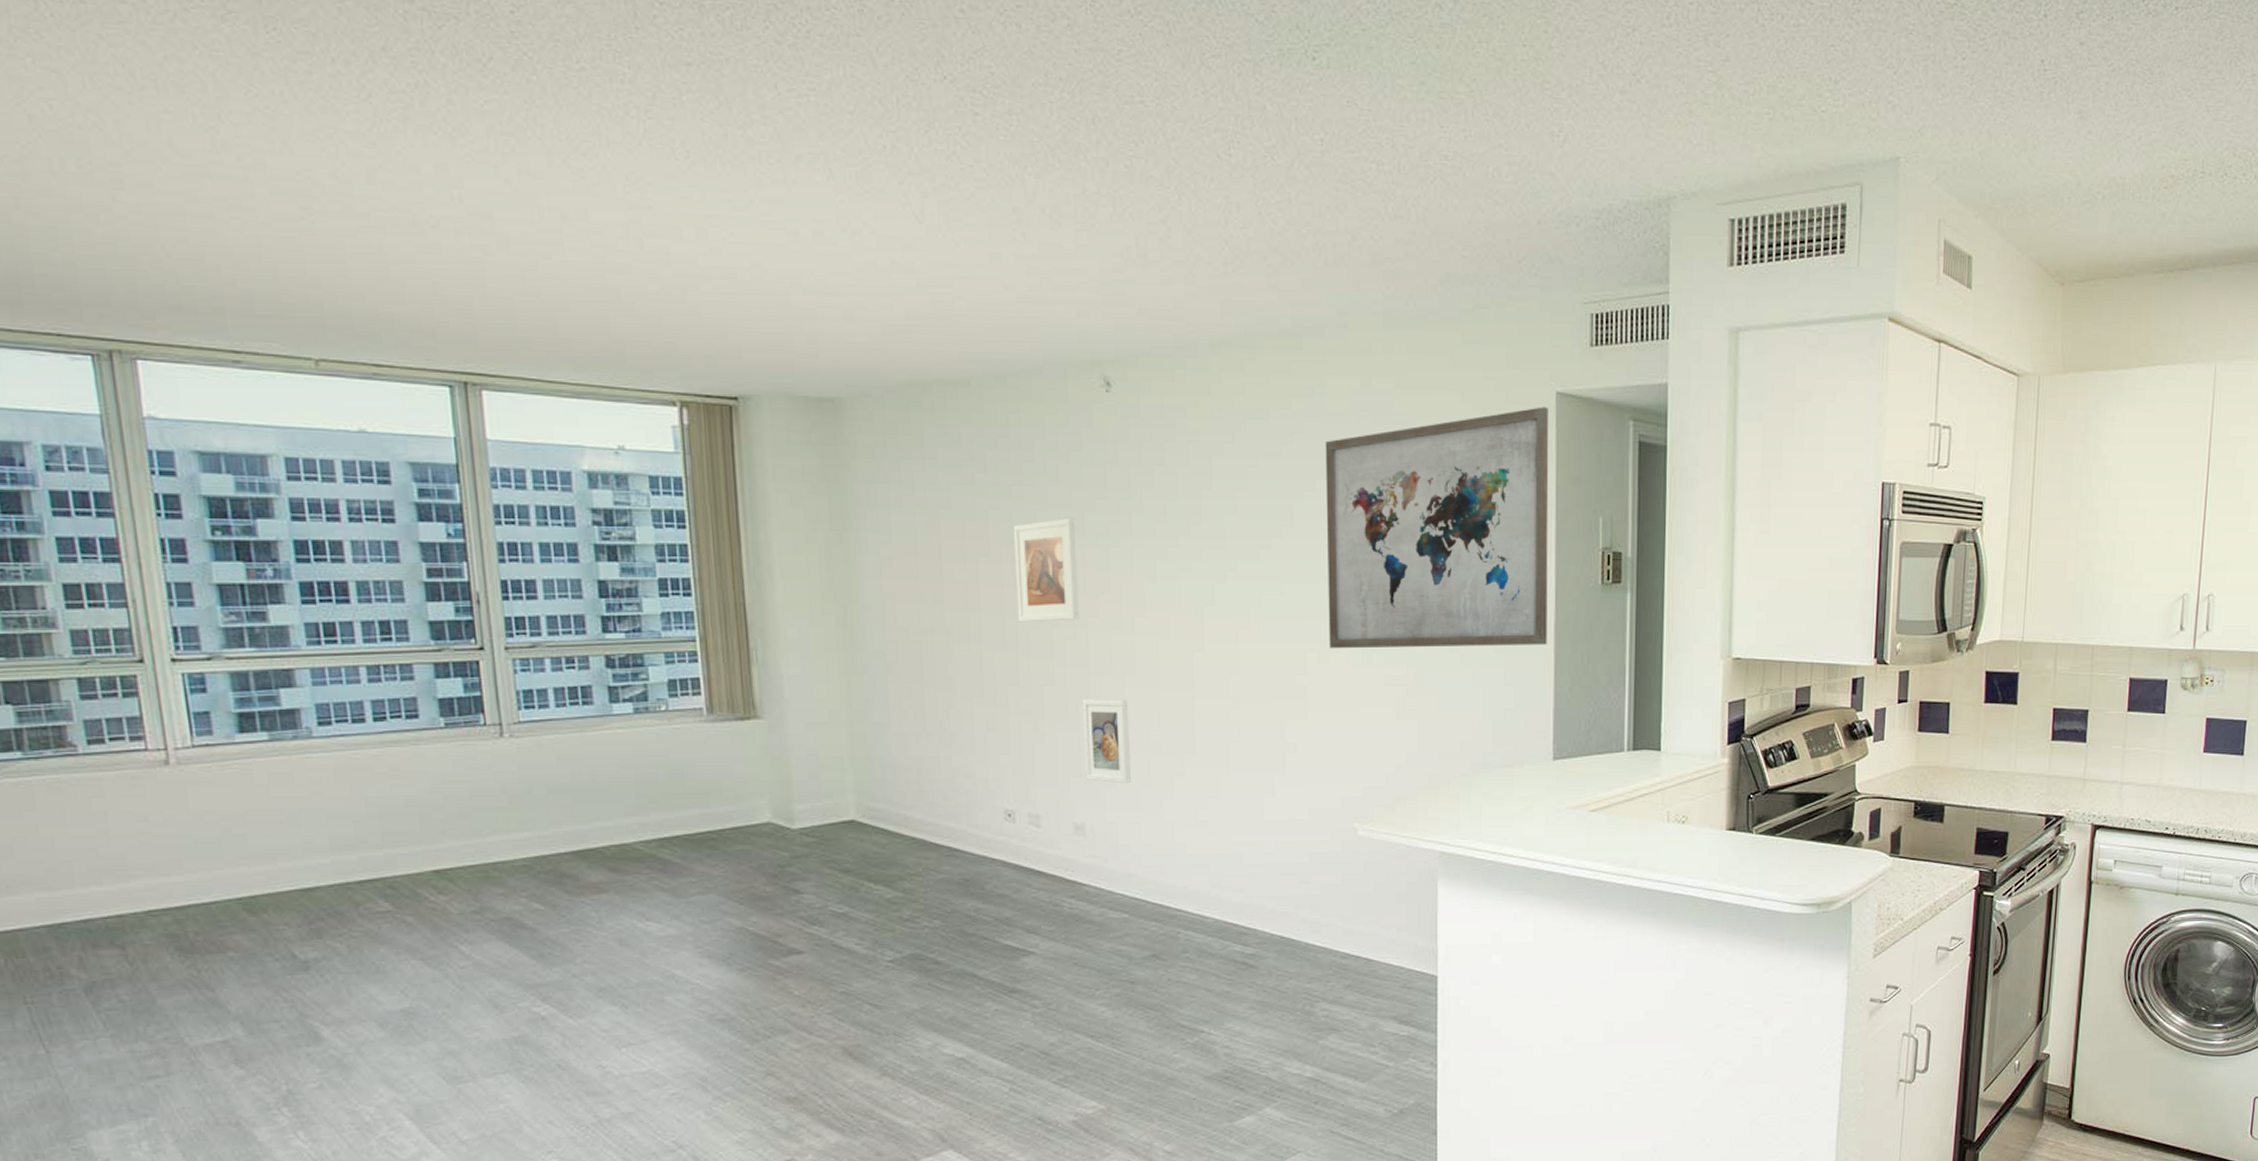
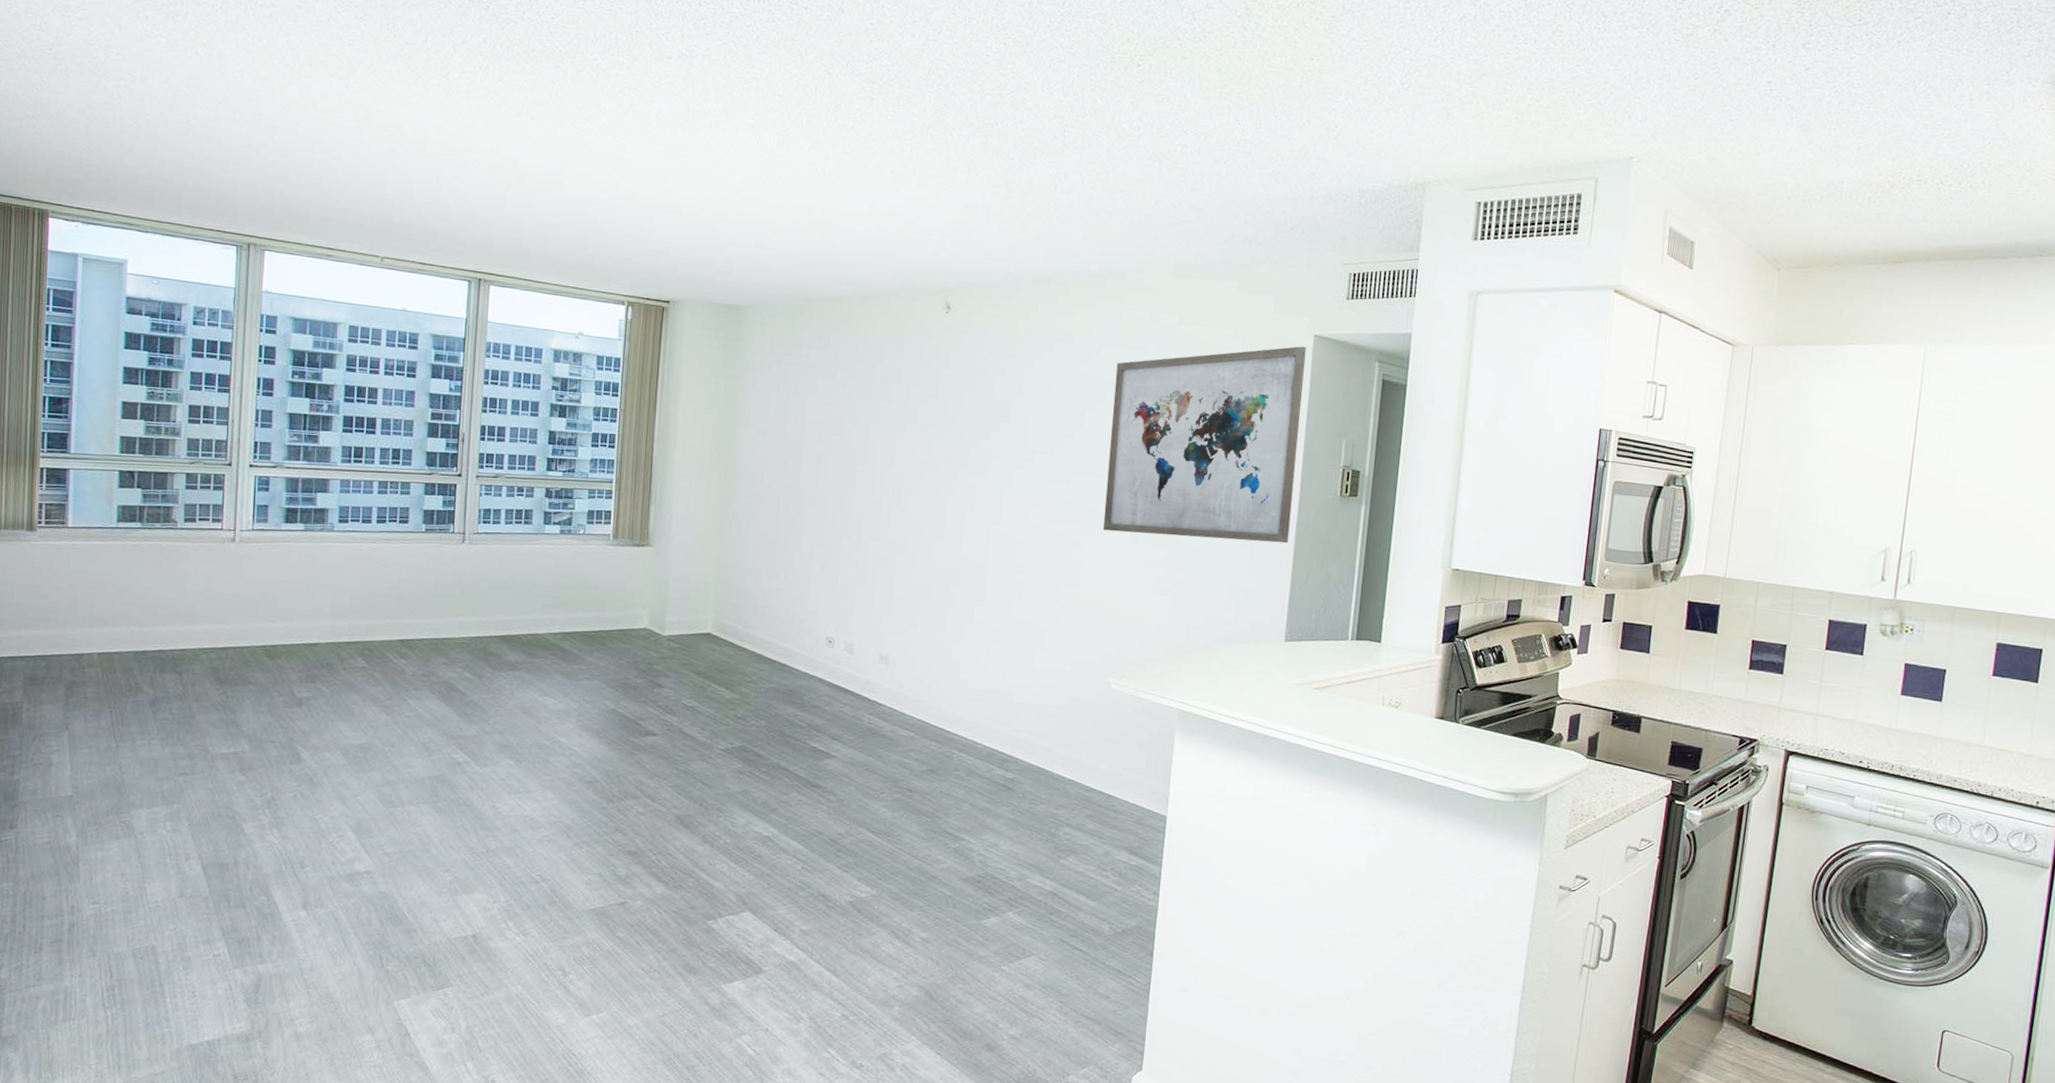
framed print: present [1013,519,1079,623] -> none [856,409,909,490]
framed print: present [1082,699,1131,784] -> none [894,554,935,626]

